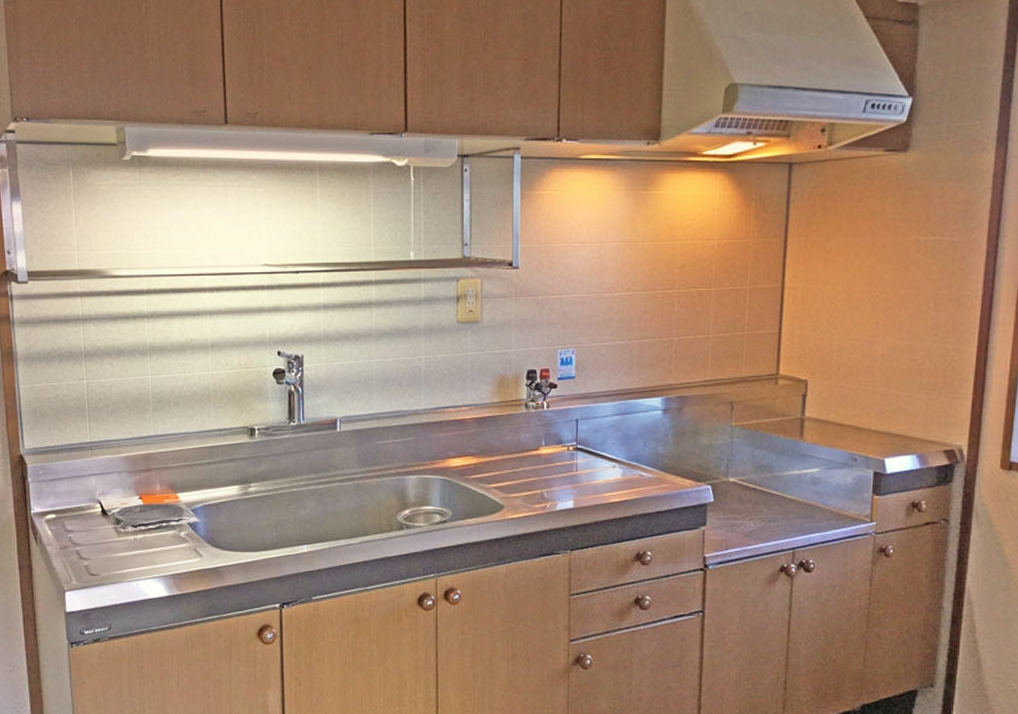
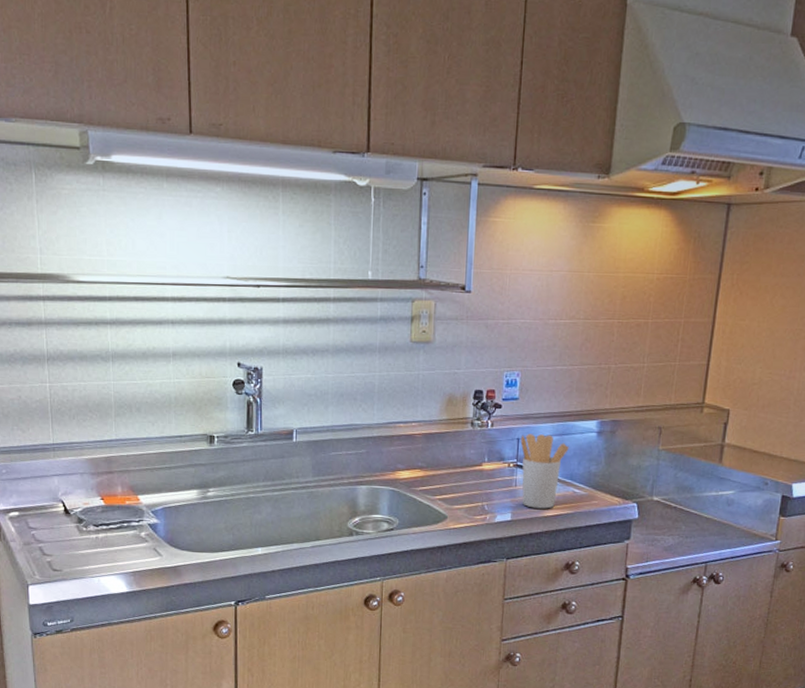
utensil holder: none [579,414,633,495] -> present [520,434,569,509]

